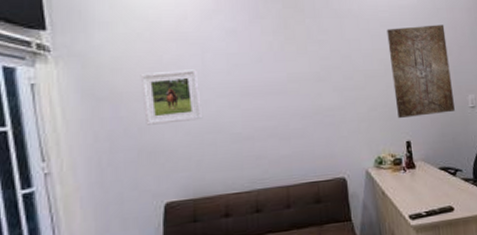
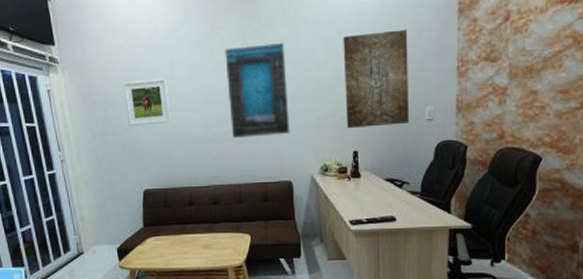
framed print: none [265,33,341,135] -> present [225,42,291,139]

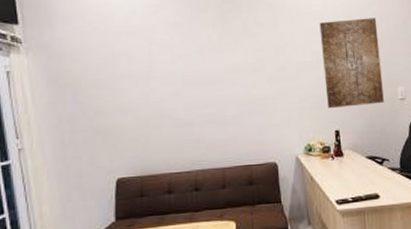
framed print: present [123,78,171,126] -> none [96,60,148,110]
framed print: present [225,42,291,139] -> none [205,26,274,121]

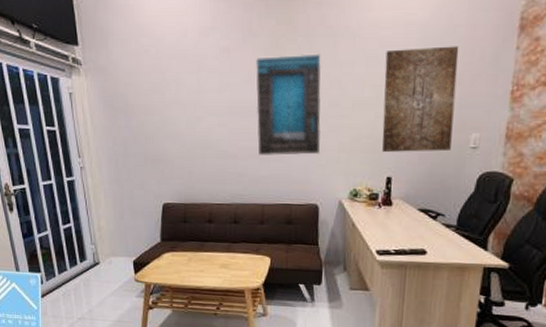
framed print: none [205,26,274,121] -> present [256,53,322,156]

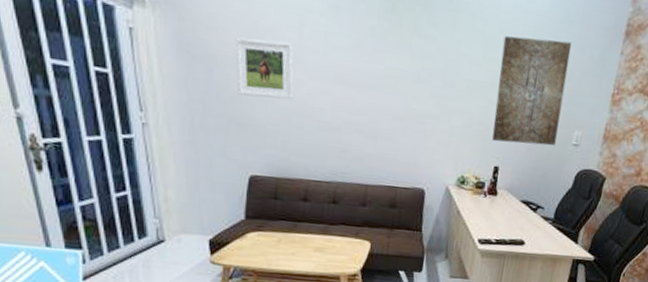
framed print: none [147,87,195,136] -> present [235,37,294,100]
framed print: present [256,53,322,156] -> none [364,21,440,136]

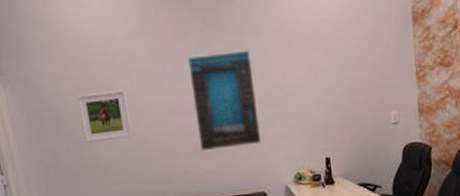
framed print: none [364,21,440,136] -> present [188,50,262,152]
wall art: present [492,36,572,146] -> none [307,37,376,136]

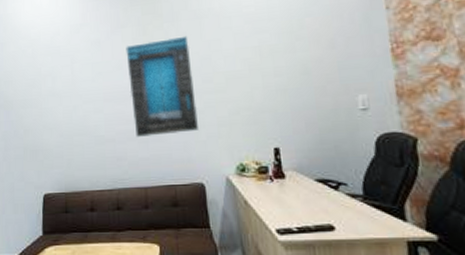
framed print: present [76,90,133,143] -> none [25,79,72,128]

